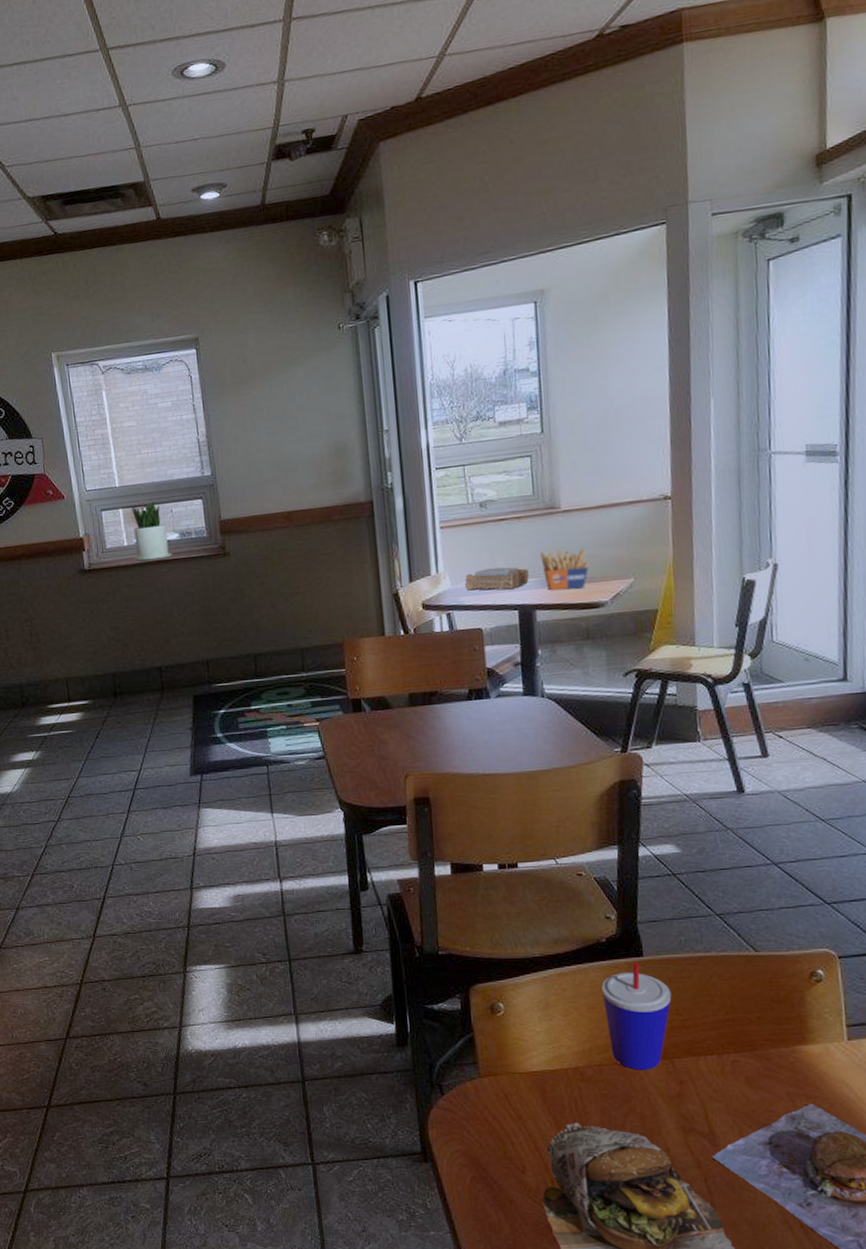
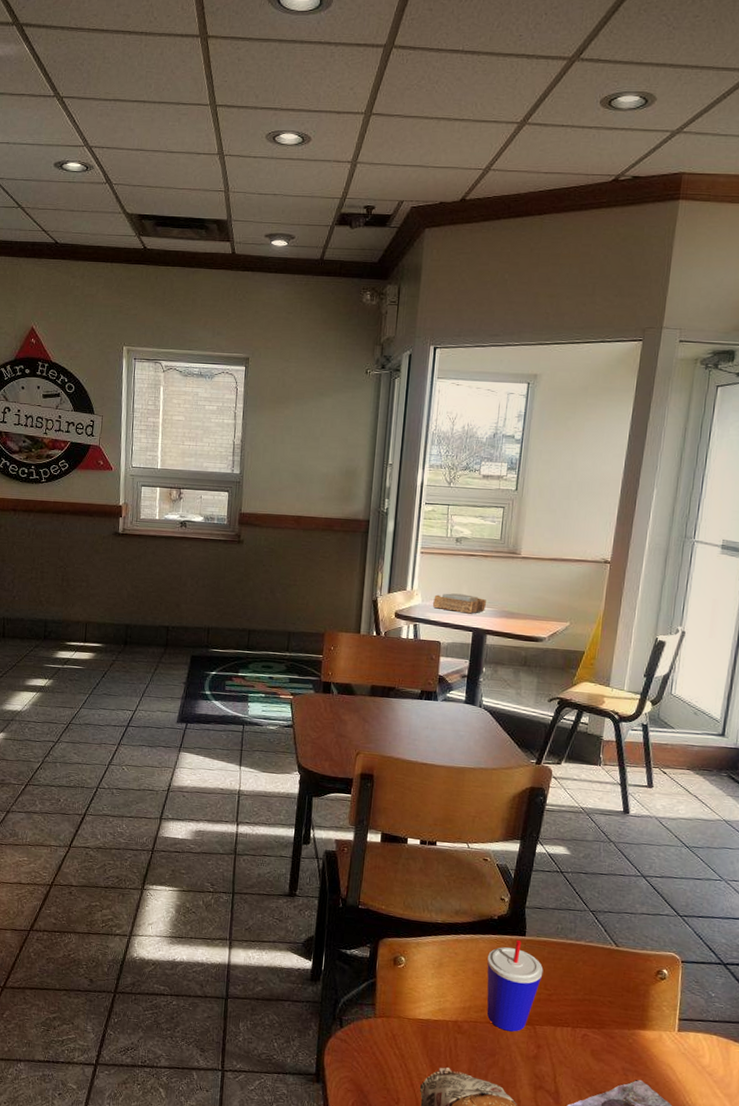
planter: present [130,501,173,562] -> none [162,486,196,537]
french fries: present [540,548,590,591] -> none [498,587,537,623]

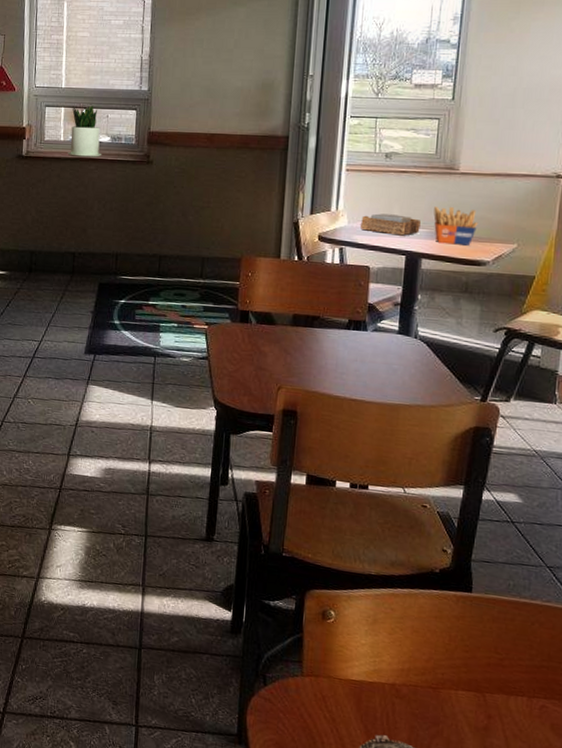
planter: none [162,486,196,537] -> present [67,105,102,158]
beverage cup: present [486,939,544,1032] -> none [428,596,493,699]
french fries: none [498,587,537,623] -> present [433,206,479,246]

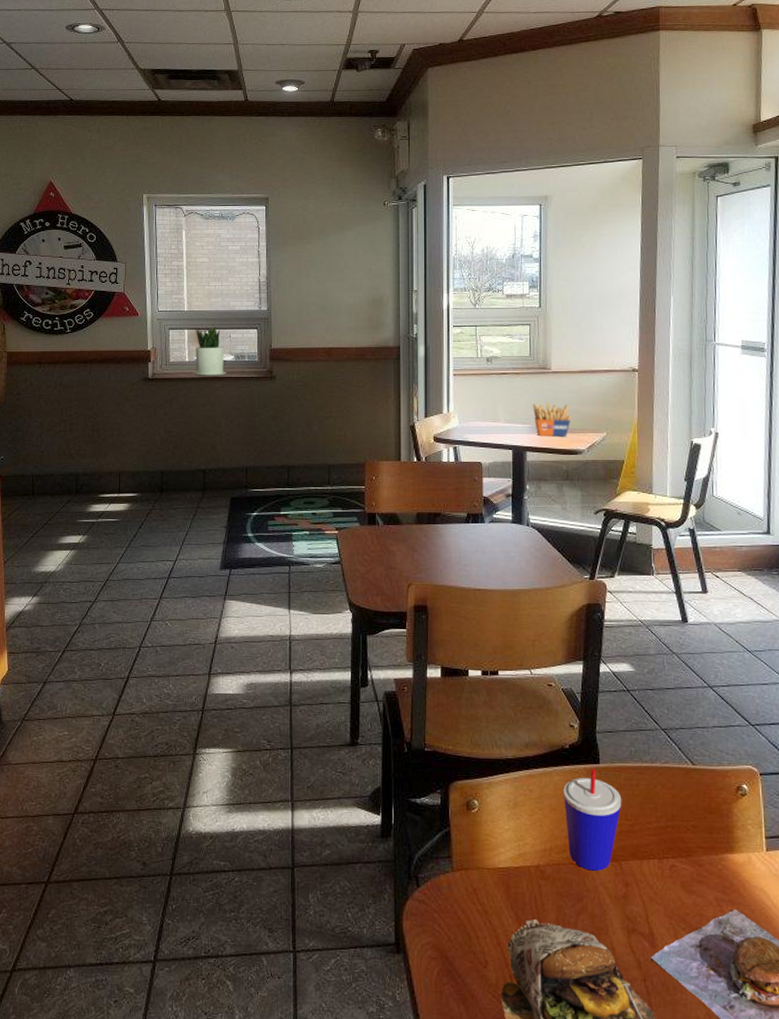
napkin holder: present [361,213,421,236] -> none [471,413,522,432]
beverage cup: none [428,596,493,699] -> present [564,768,622,871]

